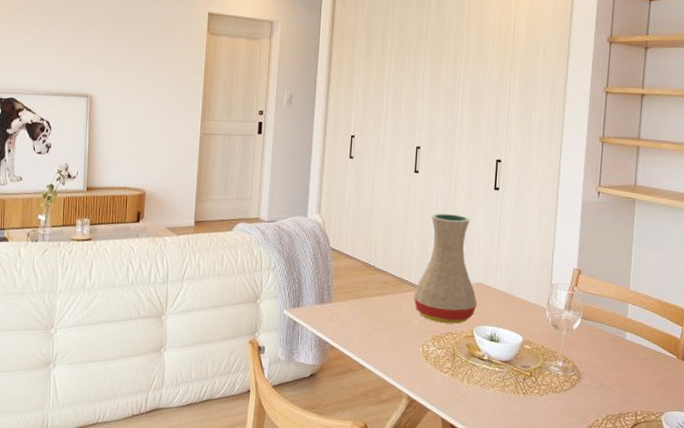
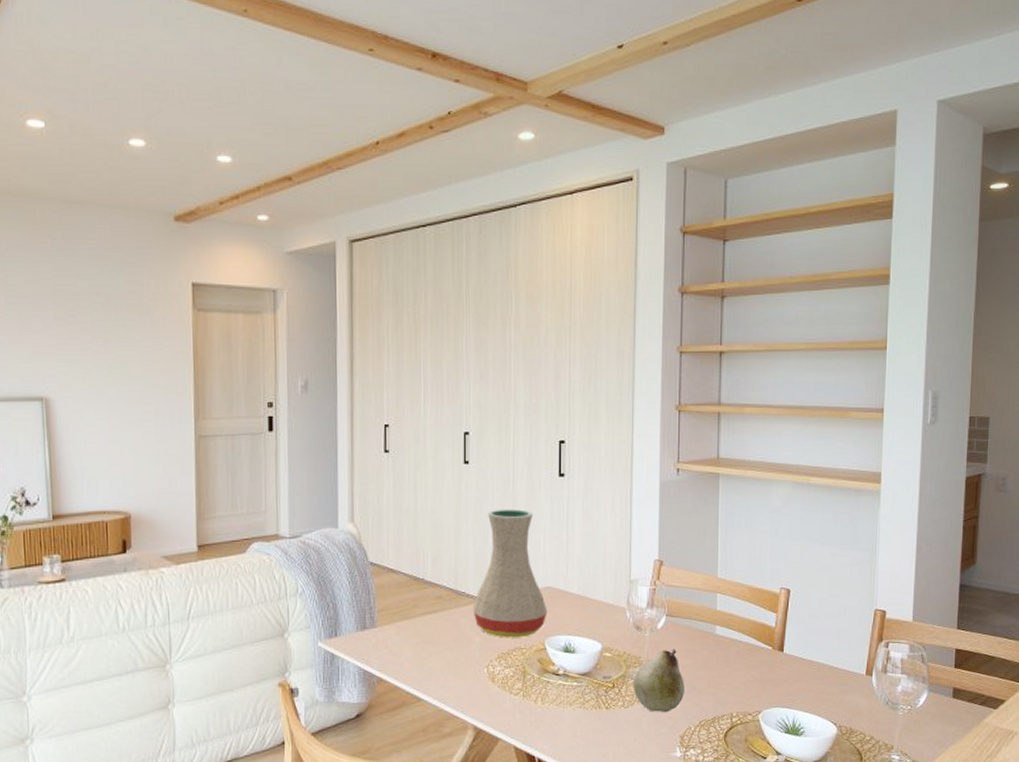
fruit: none [548,348,595,404] -> present [633,648,685,713]

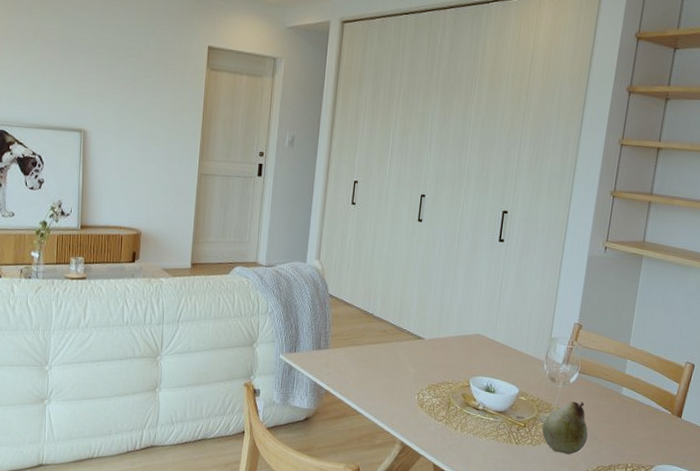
vase: present [472,508,548,638] -> none [411,263,475,374]

